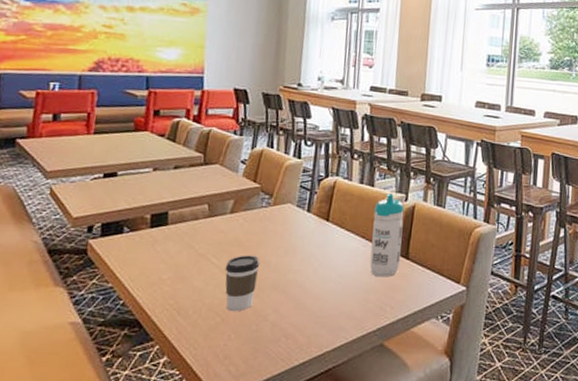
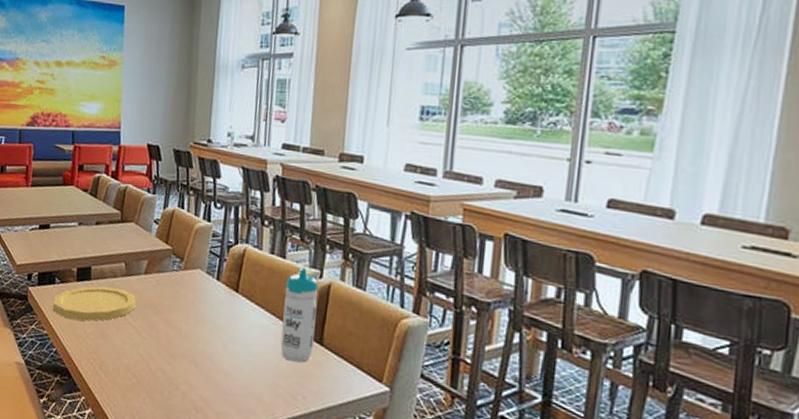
plate: none [119,230,221,267] -> present [52,286,137,321]
coffee cup: present [225,255,260,312] -> none [140,318,172,376]

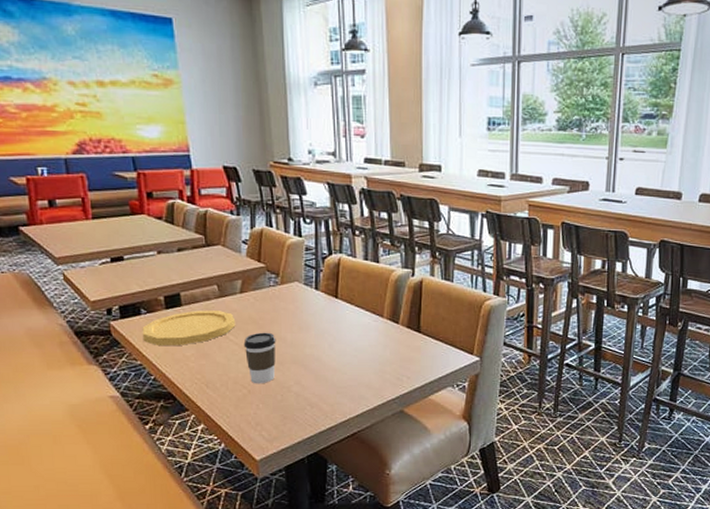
coffee cup: none [140,318,172,376] -> present [243,332,276,384]
water bottle: present [280,267,319,363] -> none [381,269,412,350]

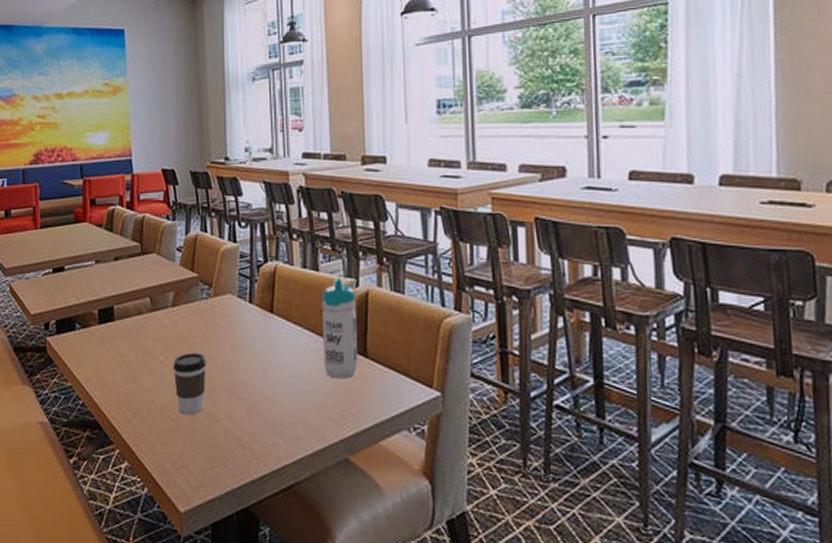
plate: present [142,310,236,345] -> none [75,326,166,366]
water bottle: none [381,269,412,350] -> present [321,279,357,379]

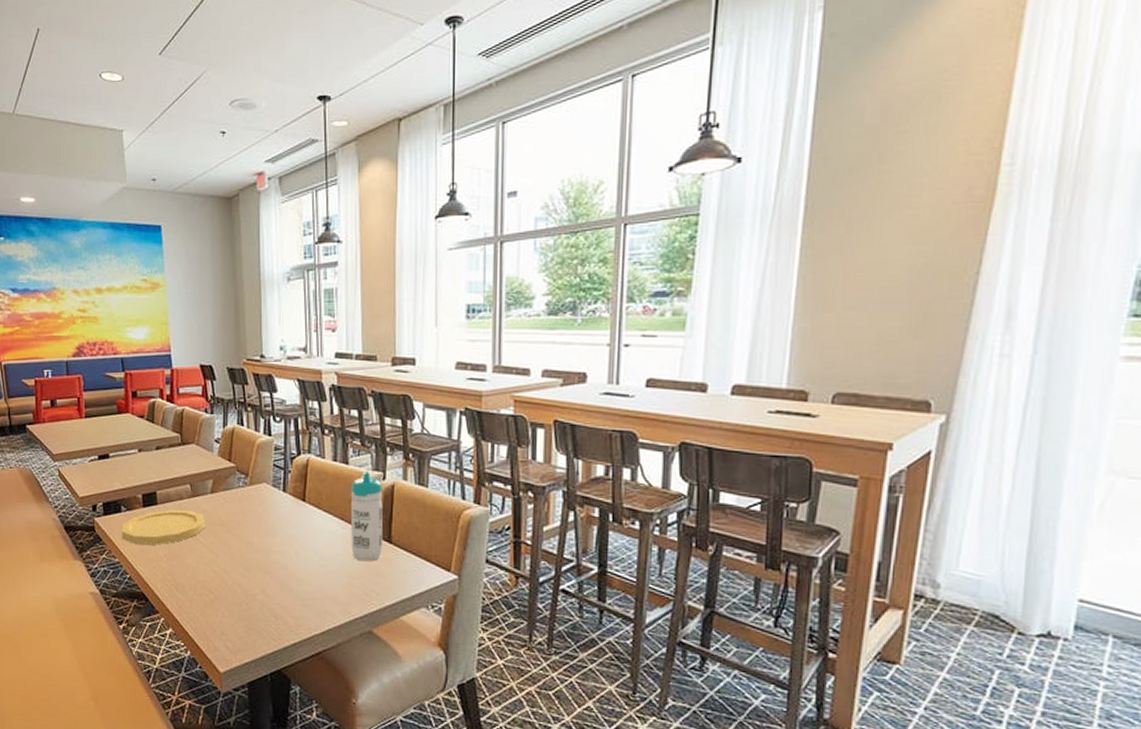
plate: none [75,326,166,366] -> present [121,509,206,545]
coffee cup: present [173,352,207,416] -> none [212,535,244,590]

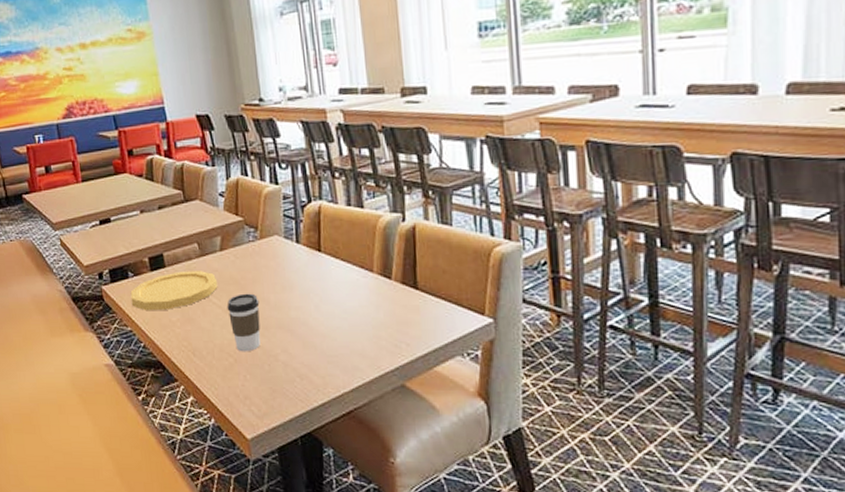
coffee cup: none [212,535,244,590] -> present [227,293,260,352]
water bottle: present [350,472,383,562] -> none [368,214,408,311]

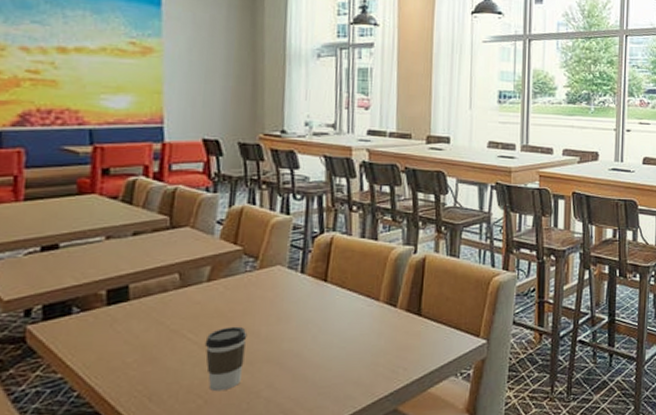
plate: present [130,271,218,310] -> none [69,304,198,352]

